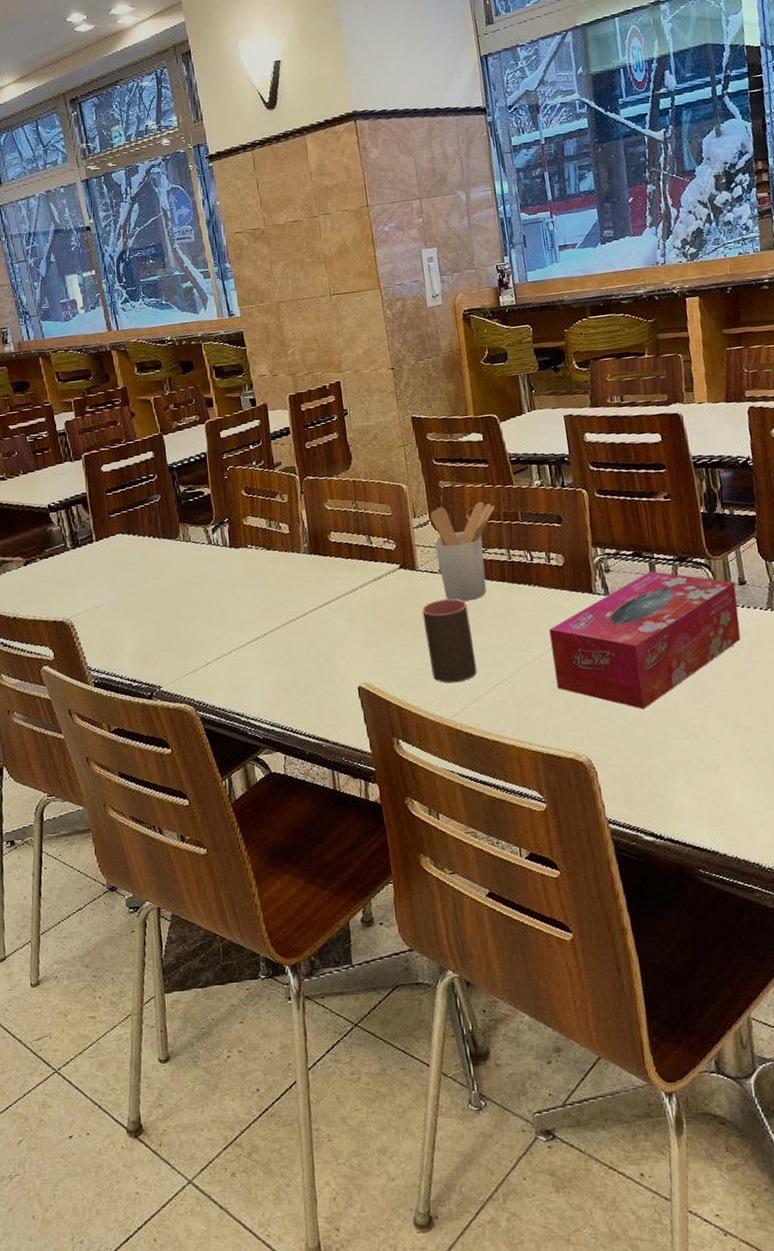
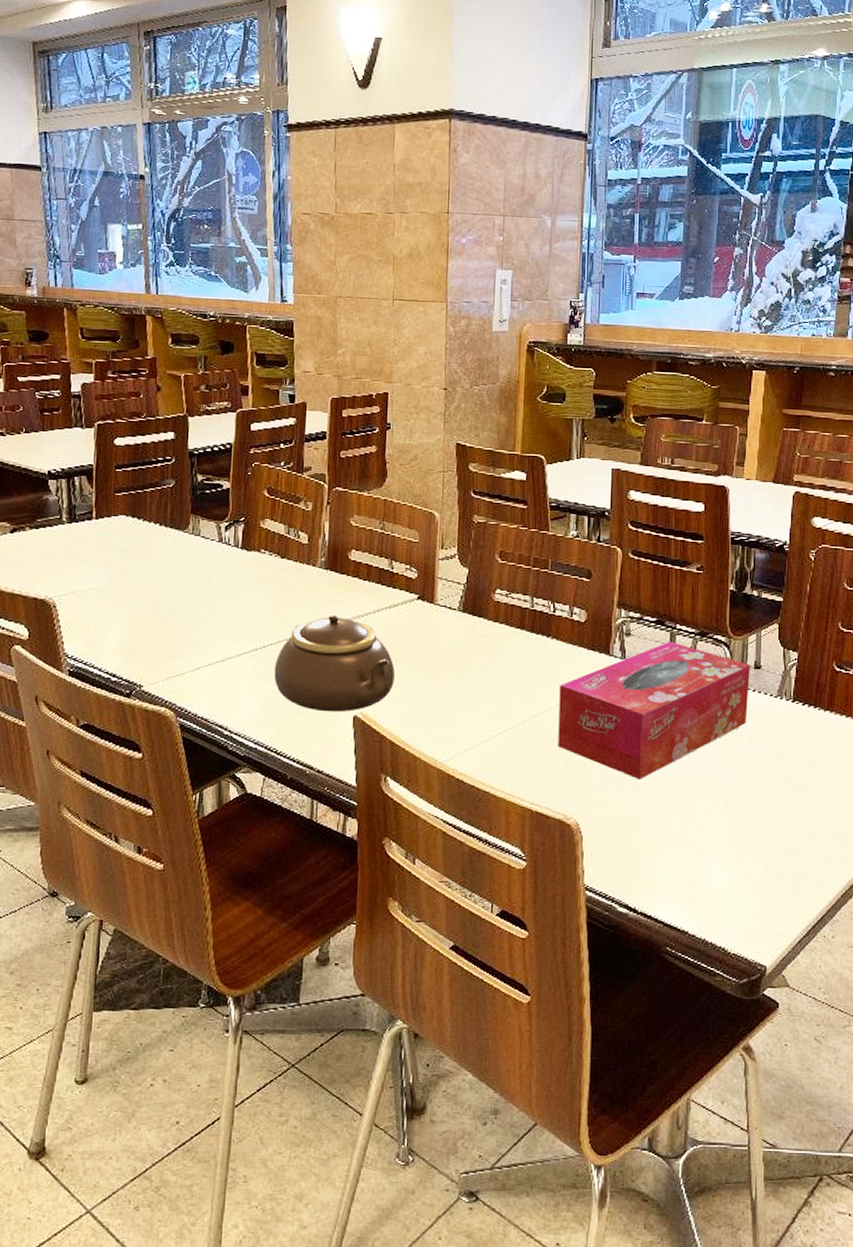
teapot: none [277,594,391,687] -> present [274,614,396,712]
cup: present [421,598,478,683] -> none [432,638,481,726]
utensil holder: present [430,501,495,601] -> none [457,541,526,644]

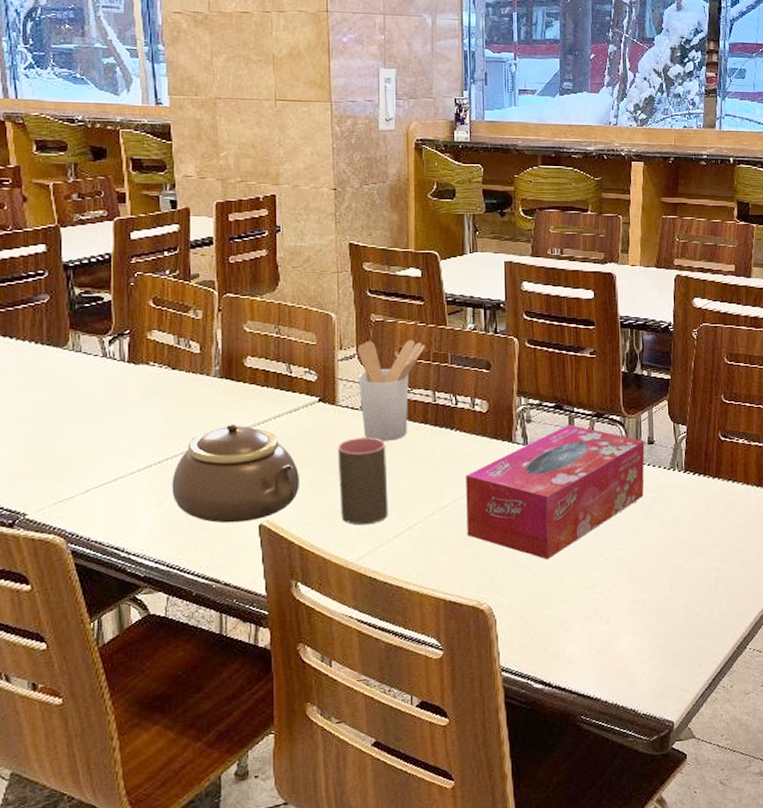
cup: none [432,638,481,726] -> present [337,437,389,525]
utensil holder: none [457,541,526,644] -> present [357,340,425,441]

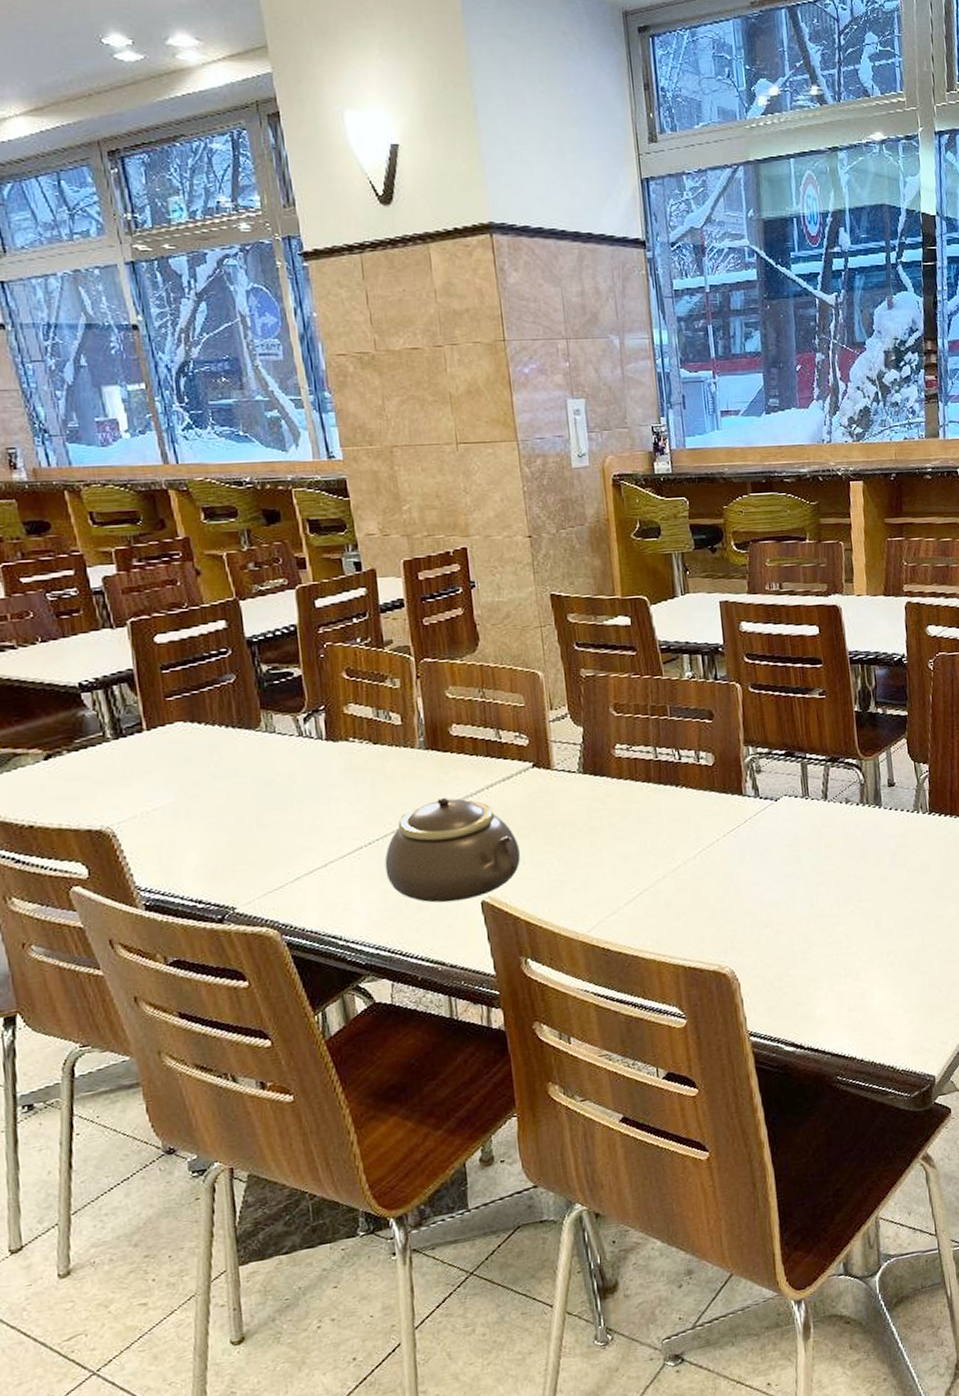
cup: present [337,437,389,525] -> none [556,801,617,895]
utensil holder: present [357,340,425,441] -> none [569,693,642,804]
tissue box: present [466,425,645,559] -> none [696,772,887,917]

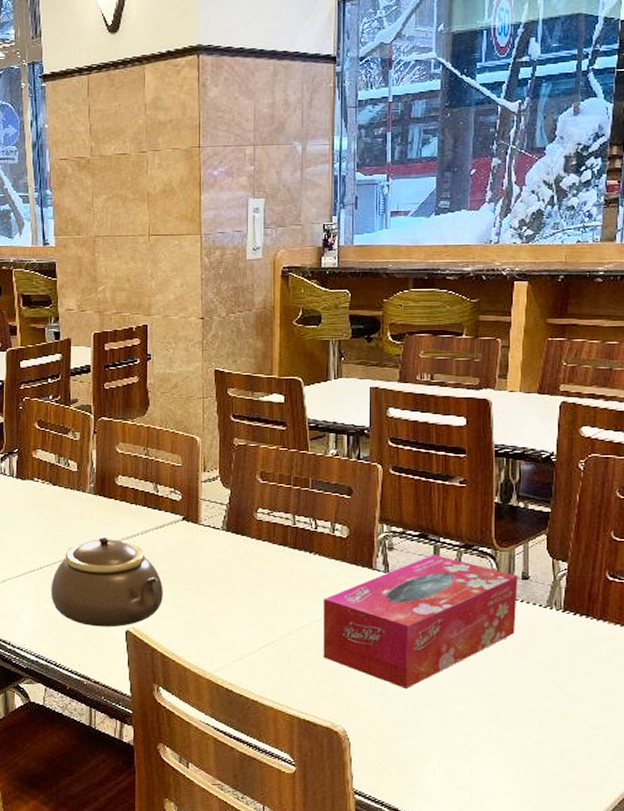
tissue box: none [696,772,887,917] -> present [323,555,518,688]

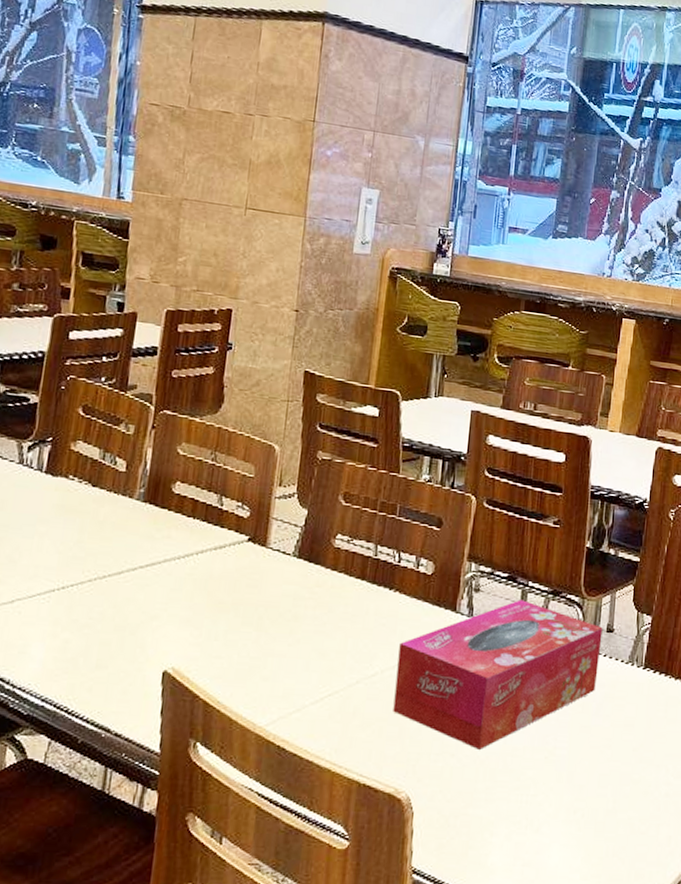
teapot: present [51,536,164,627] -> none [72,554,216,667]

